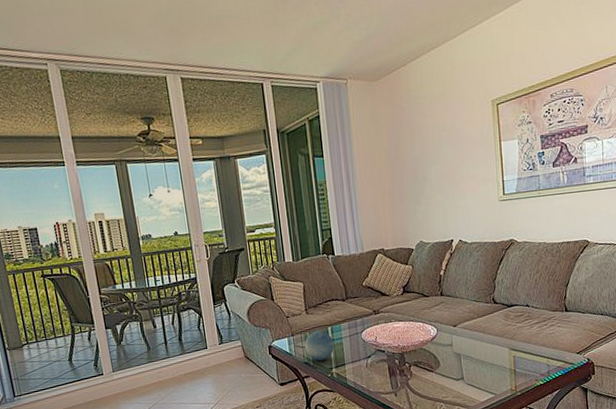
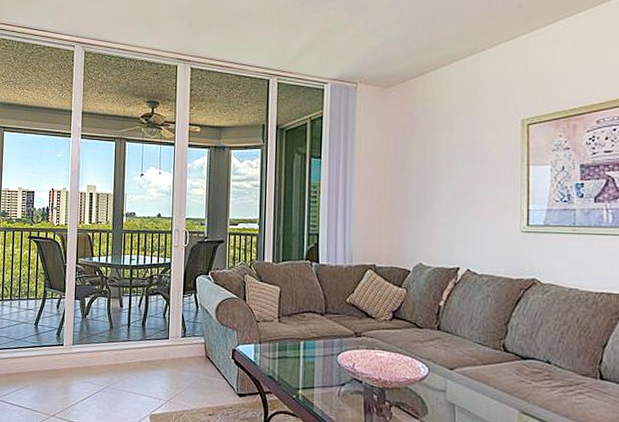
decorative ball: present [305,331,335,361] -> none [272,343,305,378]

